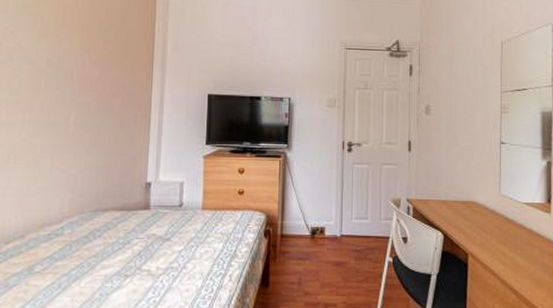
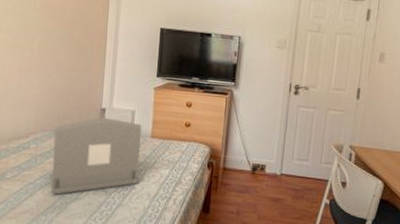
laptop: none [88,192,191,286] -> present [51,117,142,196]

